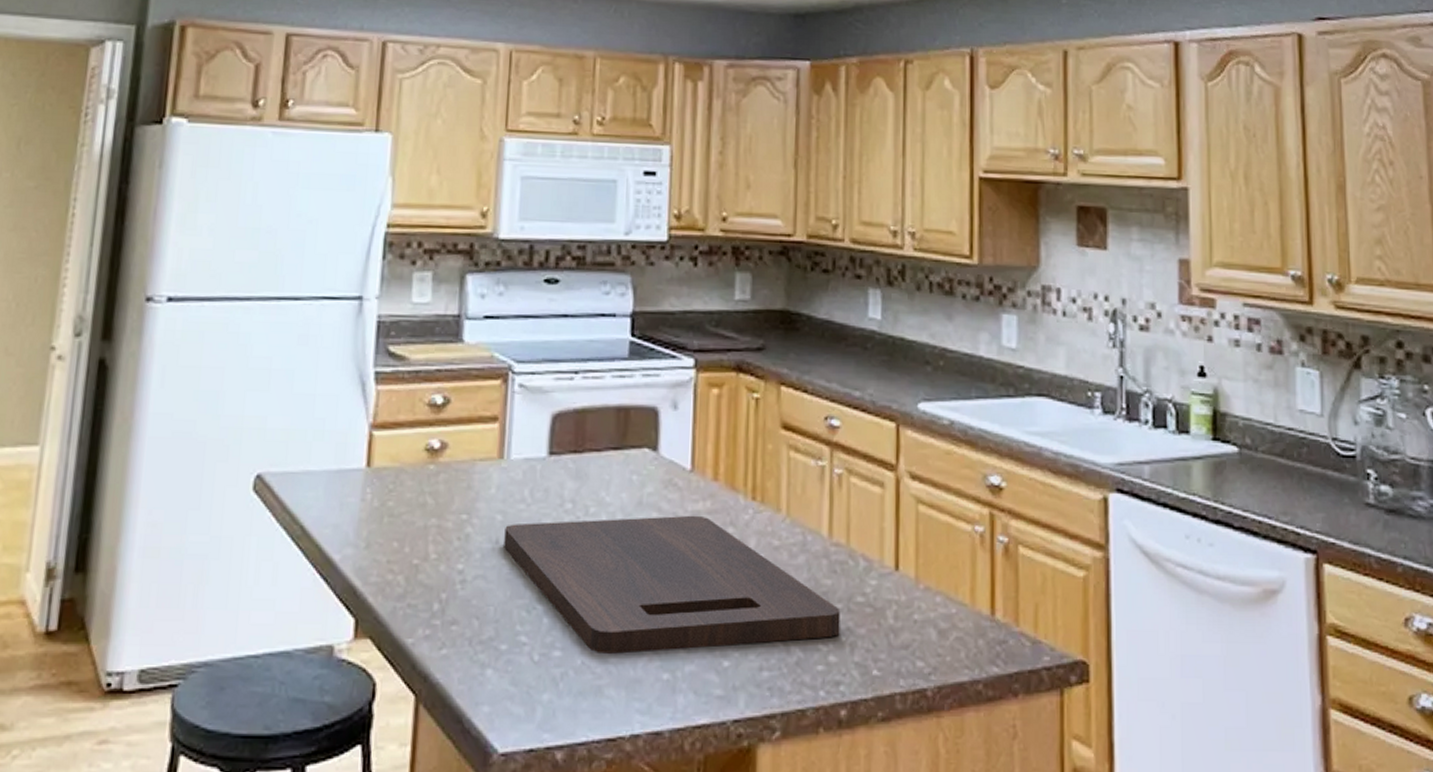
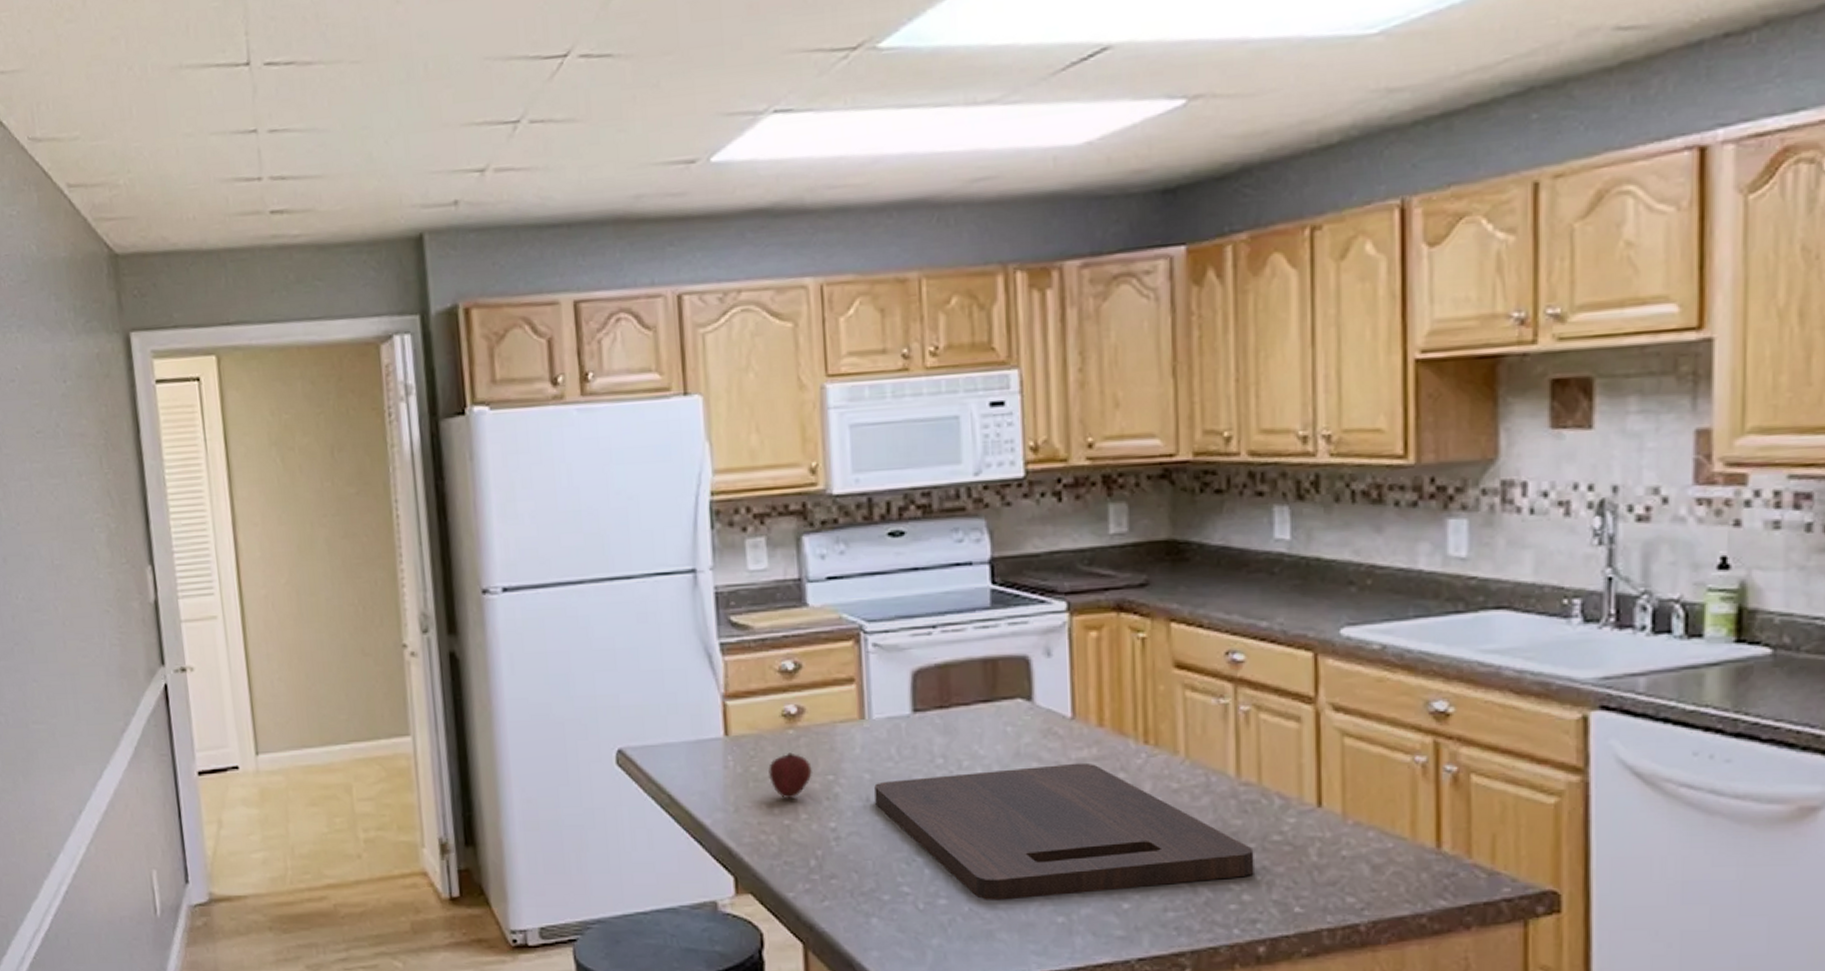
fruit: none [404,488,447,538] -> present [768,752,812,800]

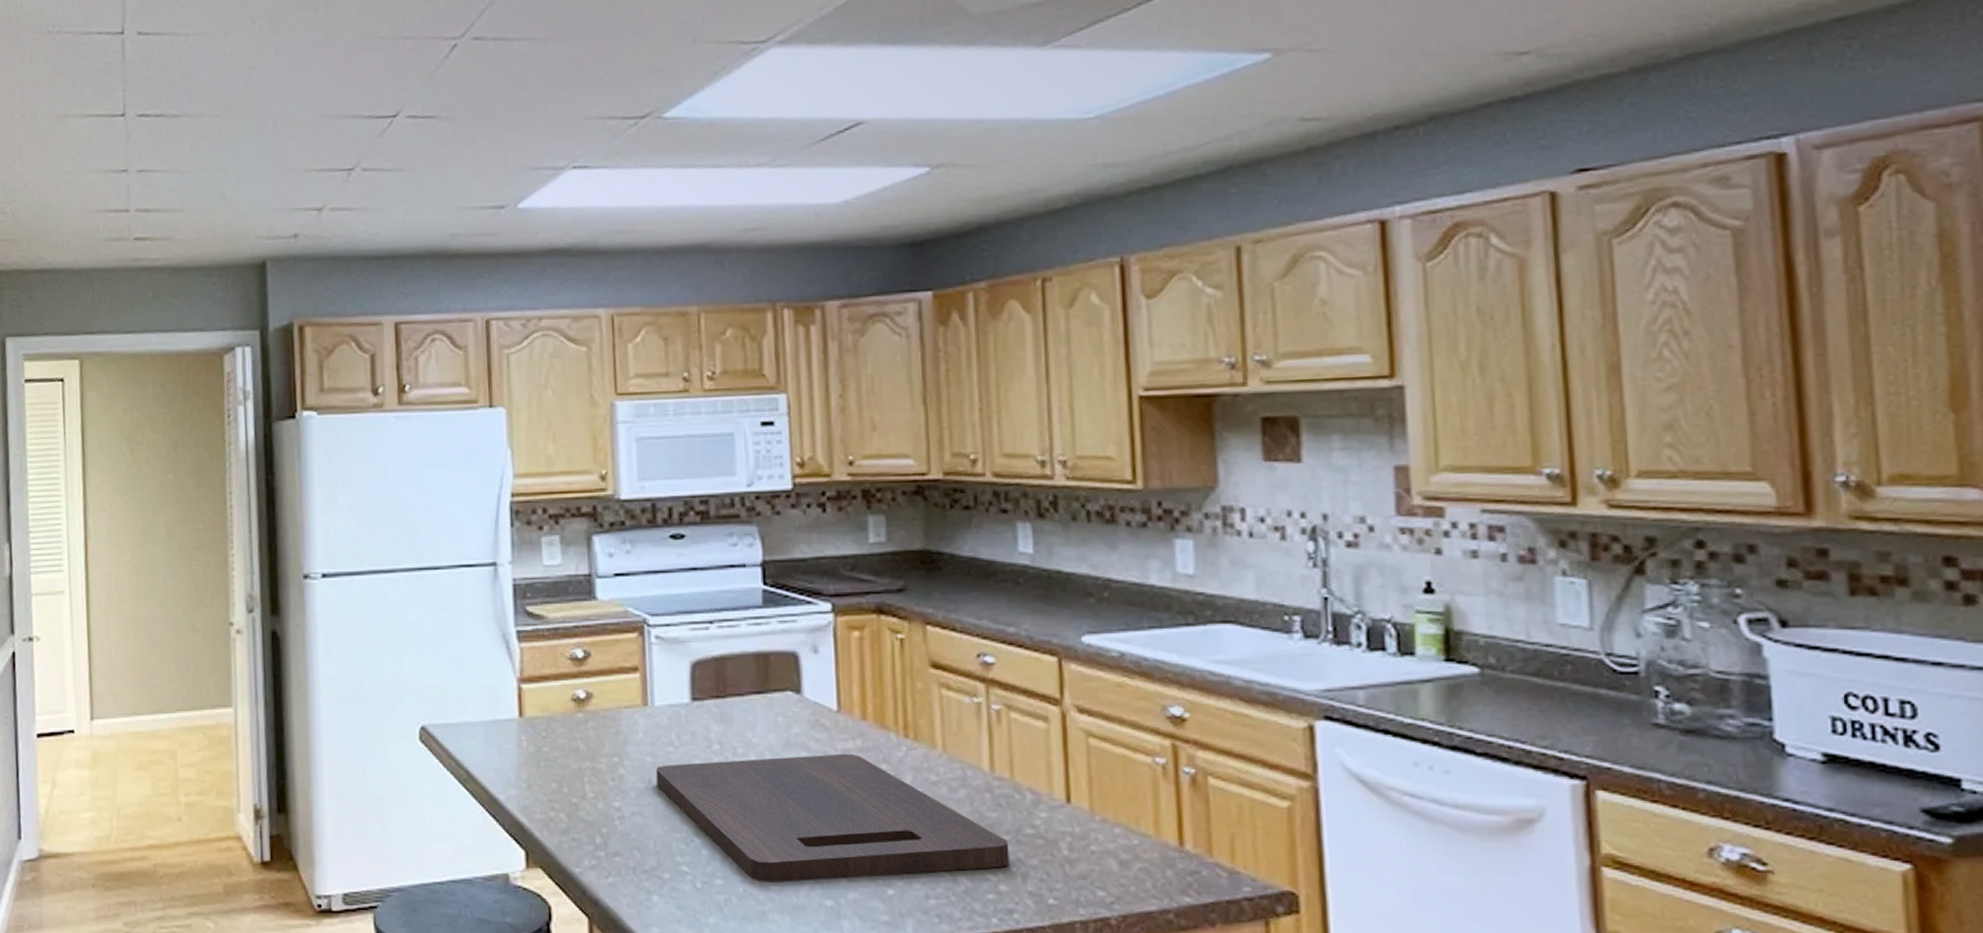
fruit: present [768,752,812,800] -> none [559,735,599,779]

